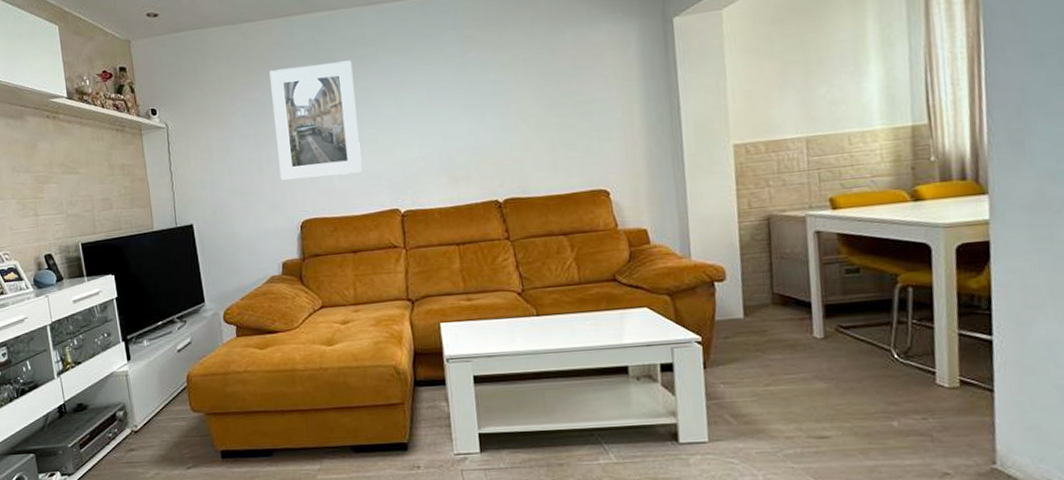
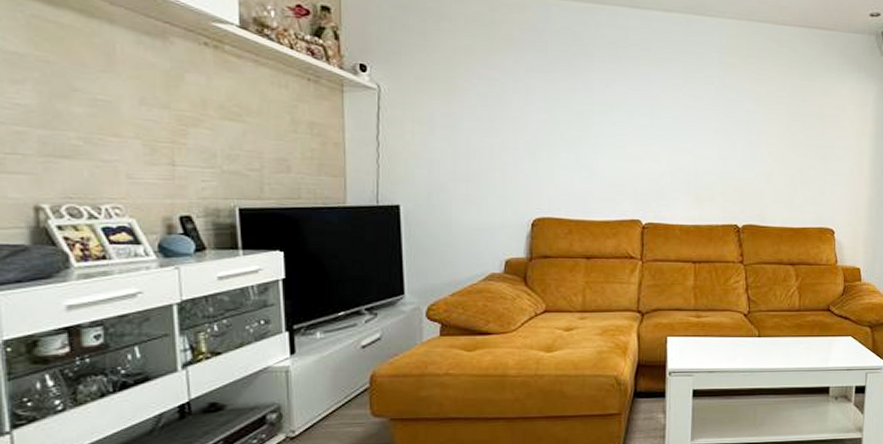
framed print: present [269,60,363,181] -> none [514,51,610,178]

